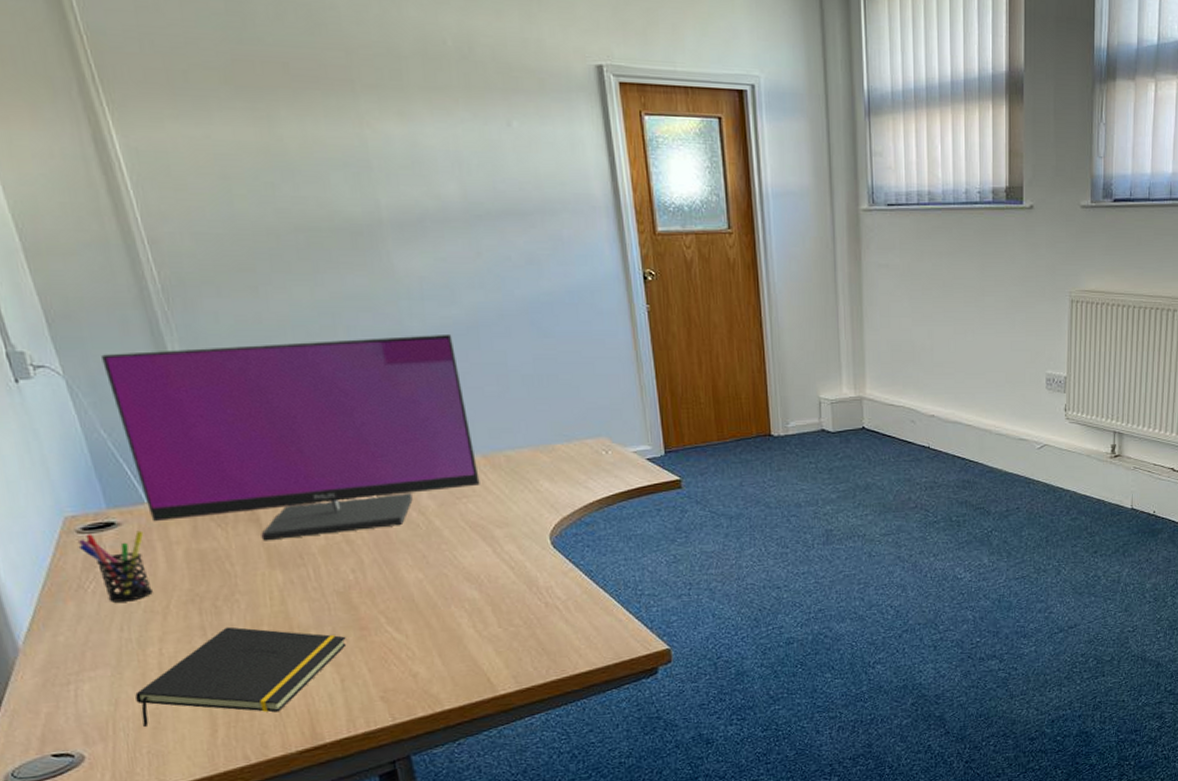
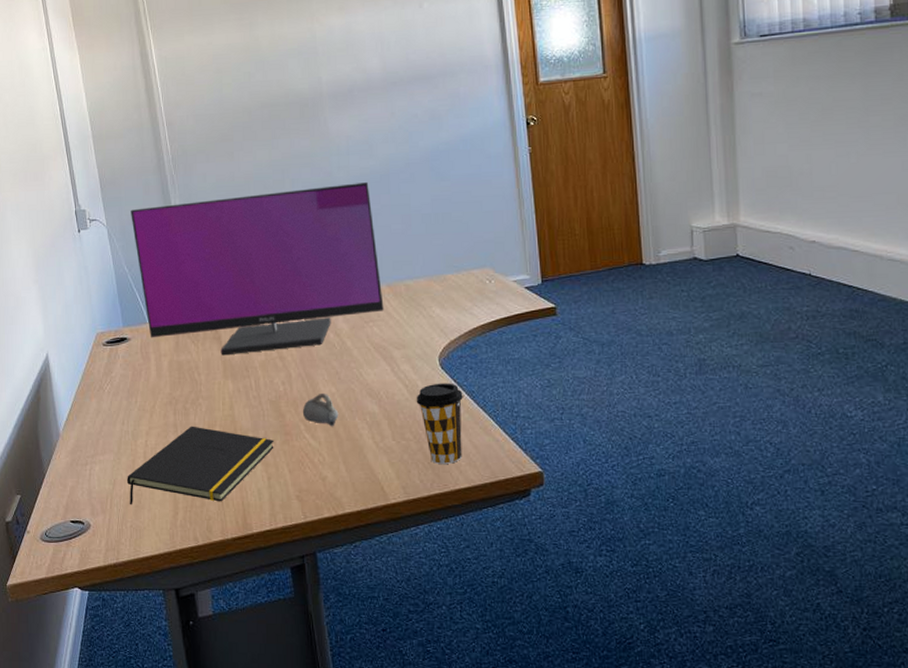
pen holder: present [77,530,153,602] -> none [103,345,145,401]
computer mouse: none [381,579,430,618] -> present [302,393,339,427]
coffee cup: none [524,562,582,650] -> present [416,383,463,465]

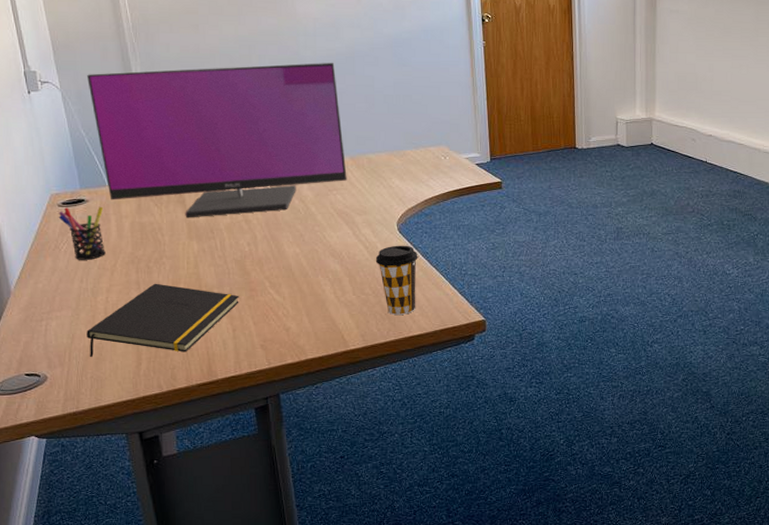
pen holder: none [103,345,145,401] -> present [58,206,106,260]
computer mouse: present [302,393,339,427] -> none [267,253,303,284]

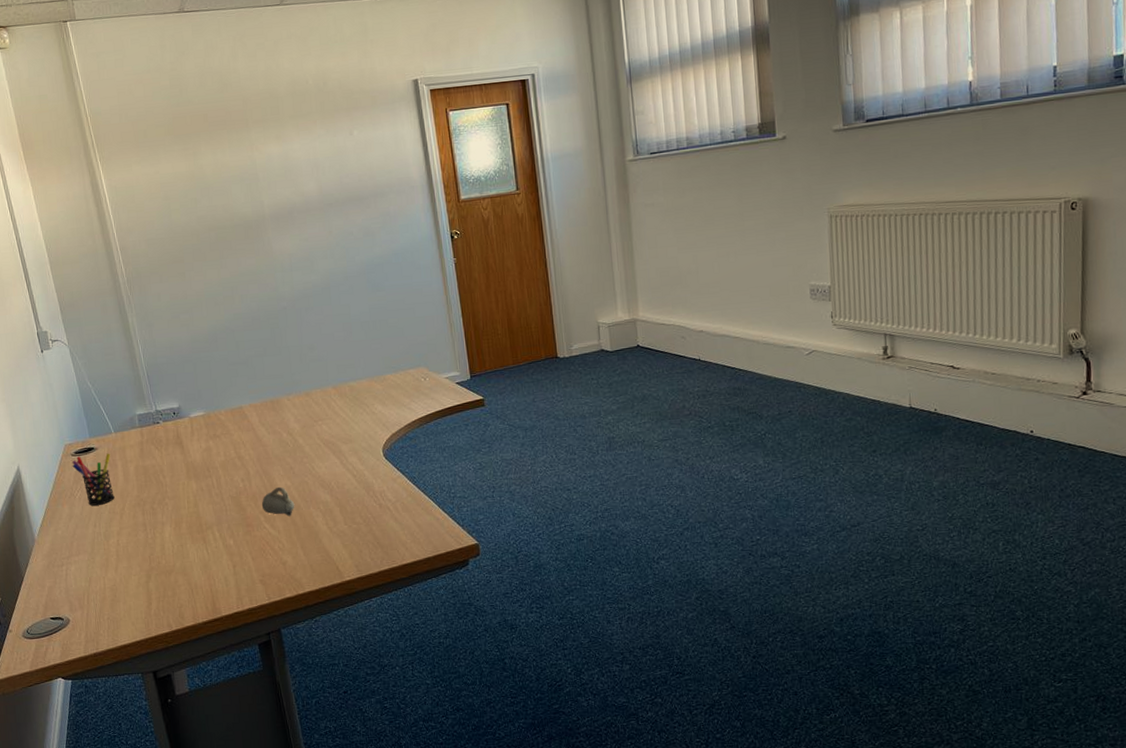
computer monitor: present [87,62,347,218] -> none [90,294,331,459]
notepad: present [87,283,239,357] -> none [102,524,237,599]
computer mouse: none [267,253,303,284] -> present [261,486,295,517]
coffee cup: present [375,245,418,316] -> none [364,471,408,544]

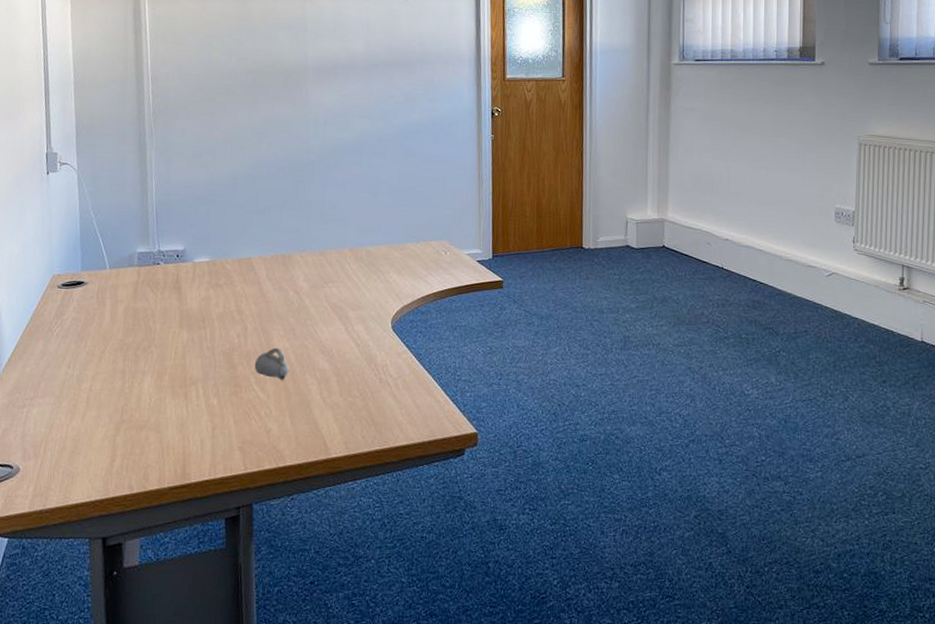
pen holder: present [72,453,115,506] -> none [56,289,101,345]

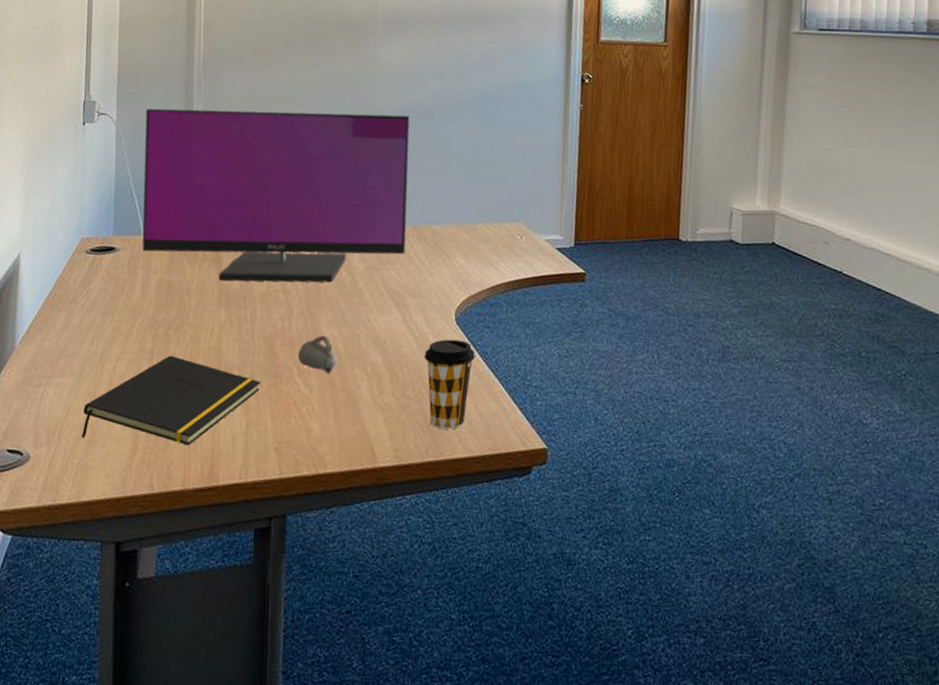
notepad: none [65,373,223,450] -> present [82,355,261,446]
computer monitor: none [103,151,345,306] -> present [142,108,410,283]
coffee cup: none [366,344,411,423] -> present [424,339,475,430]

